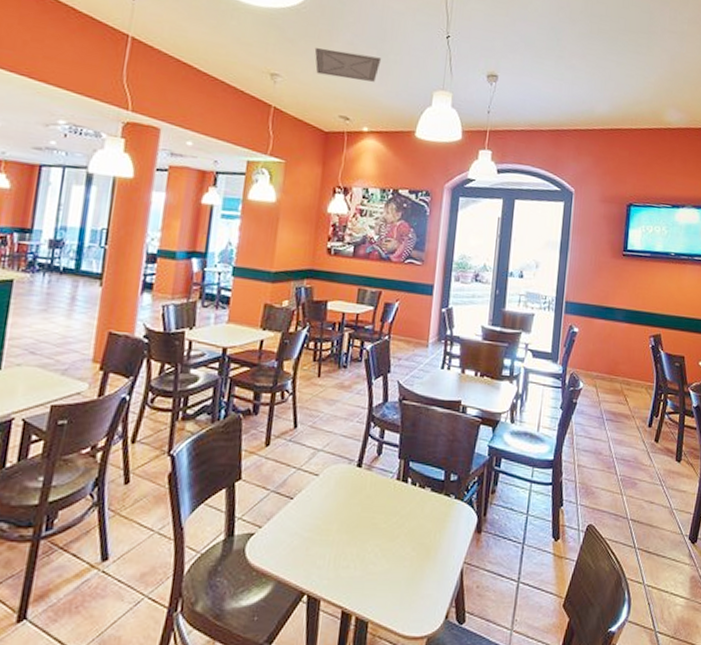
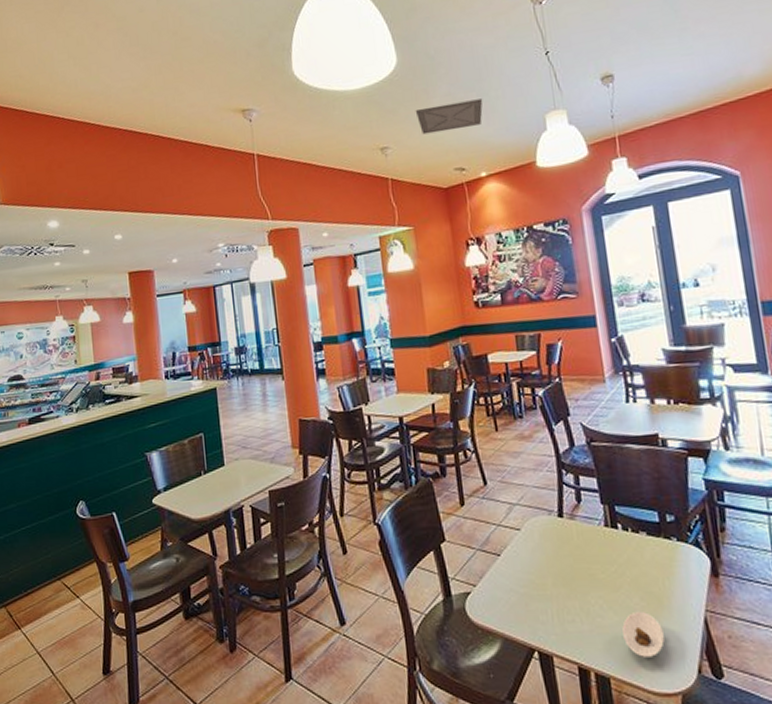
saucer: none [389,561,425,603] -> present [622,612,664,657]

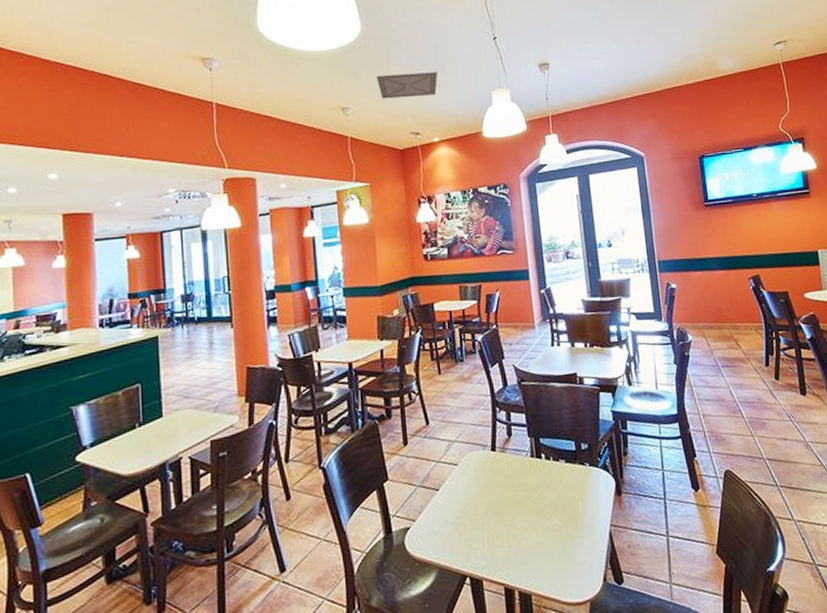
saucer: present [622,612,664,657] -> none [543,531,577,573]

